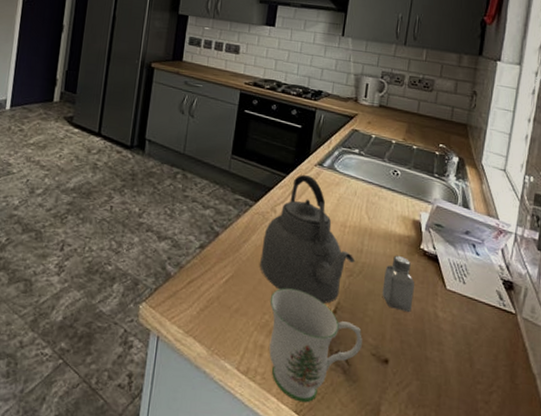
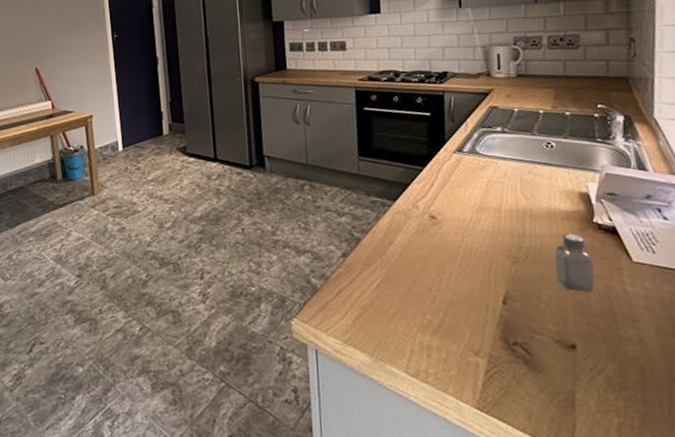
kettle: present [260,175,355,304] -> none [409,164,518,295]
mug: present [269,288,362,403] -> none [428,284,542,399]

